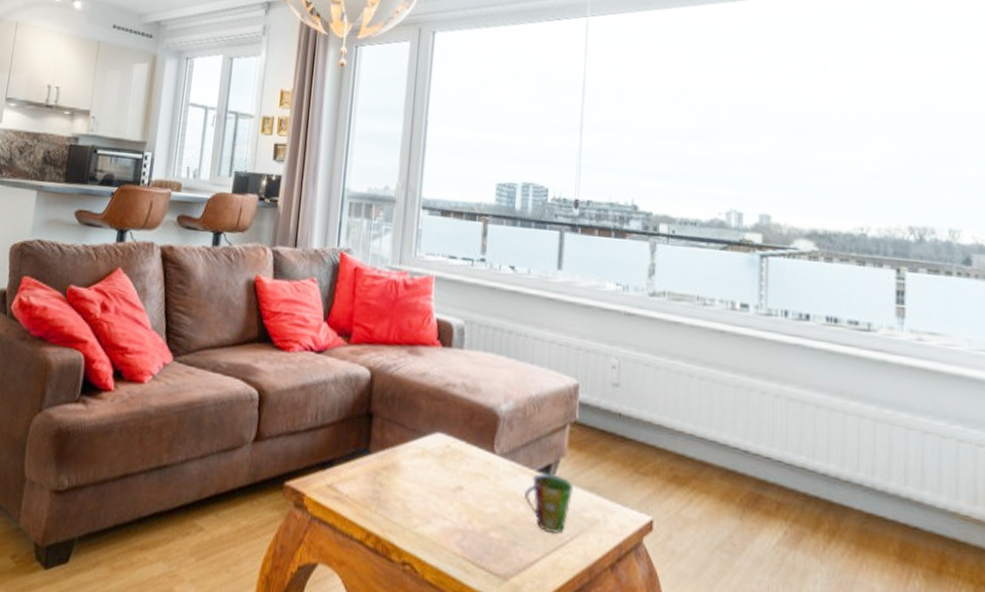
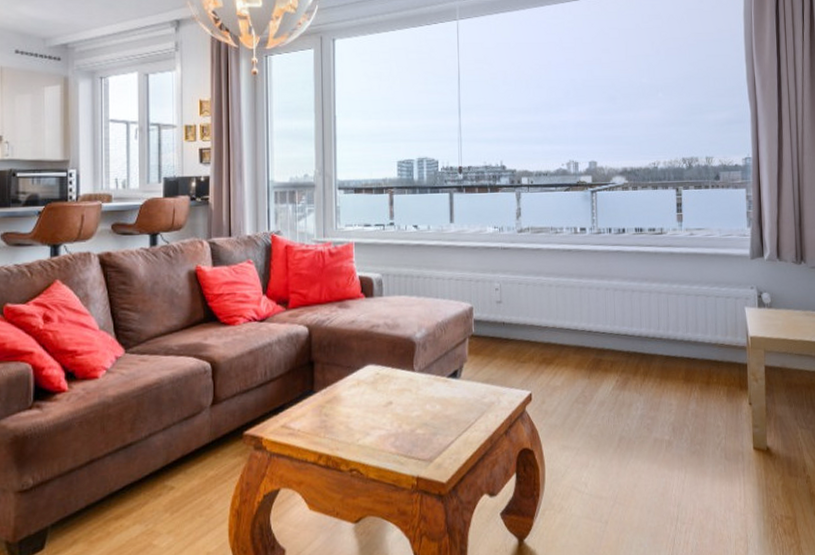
cup: present [524,473,573,535] -> none [439,376,474,421]

